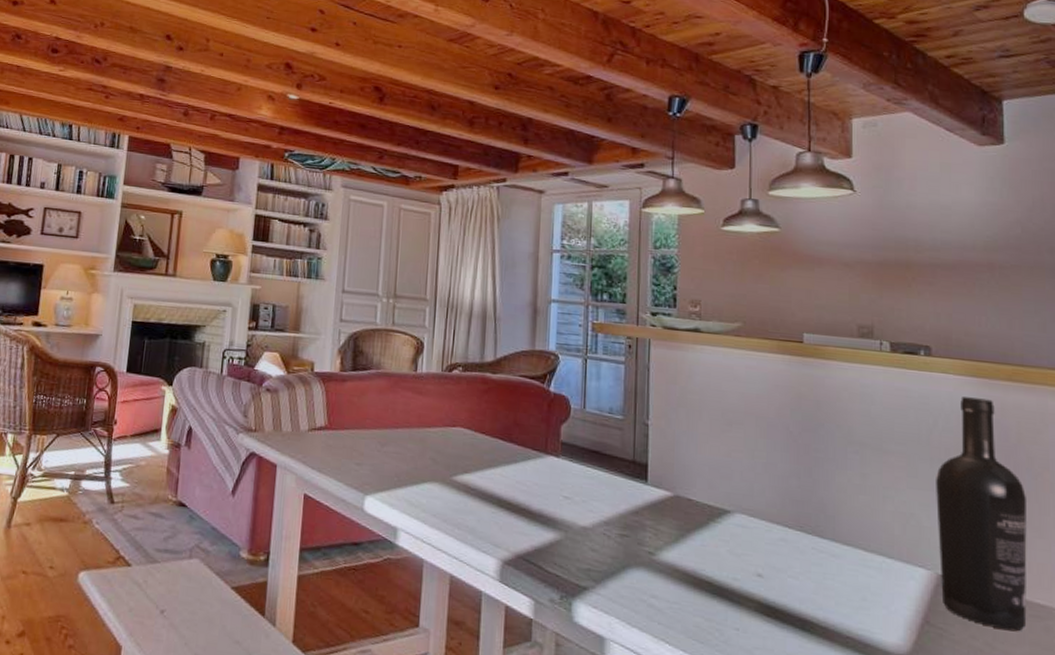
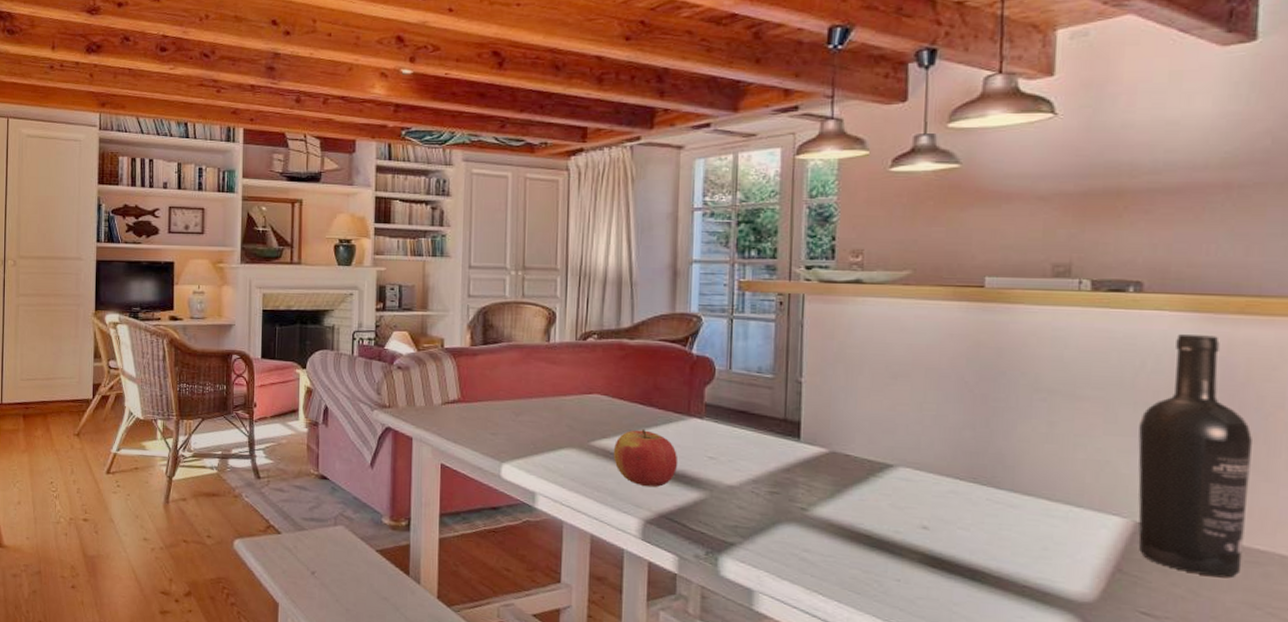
apple: none [474,465,536,526] -> present [613,429,678,487]

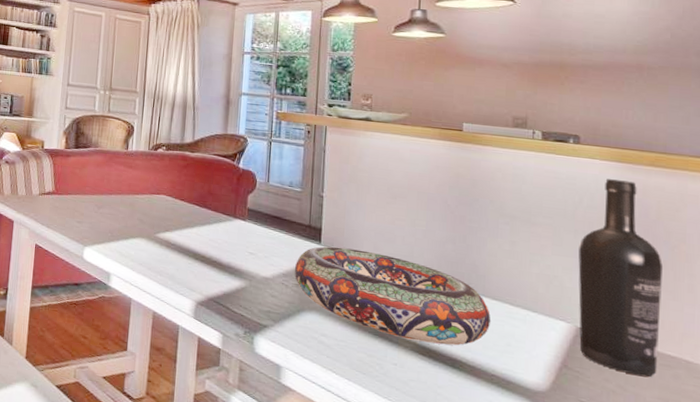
apple: present [613,429,678,487] -> none [174,226,225,275]
decorative bowl: none [766,442,1021,554] -> present [294,246,490,345]

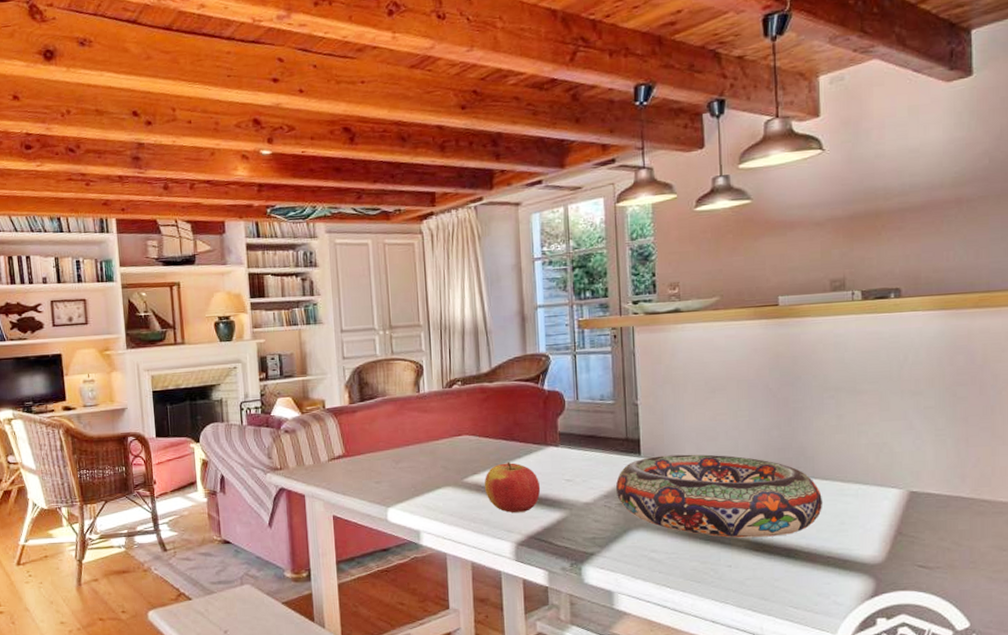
apple: none [174,226,225,275] -> present [484,461,541,512]
wine bottle: present [578,179,663,378] -> none [907,328,991,529]

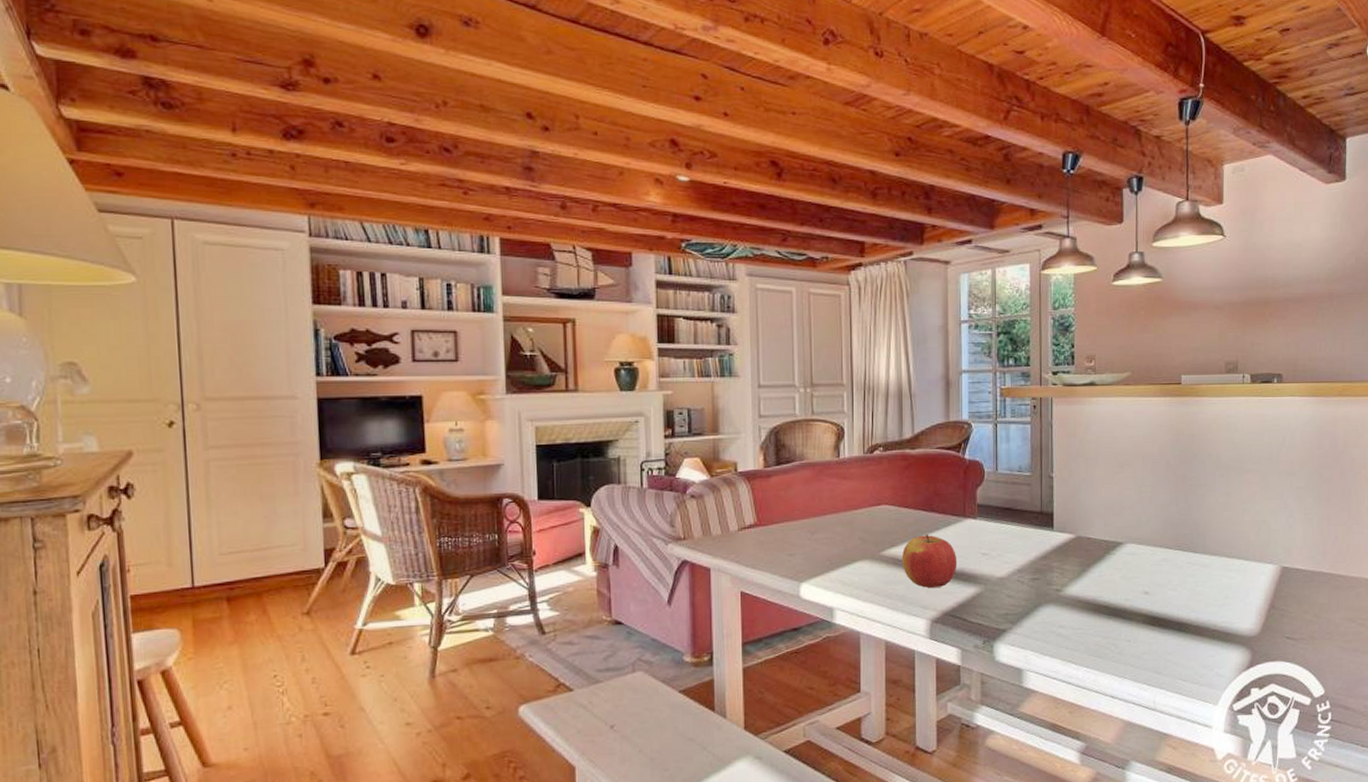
decorative bowl: present [615,454,822,538] -> none [1029,528,1211,613]

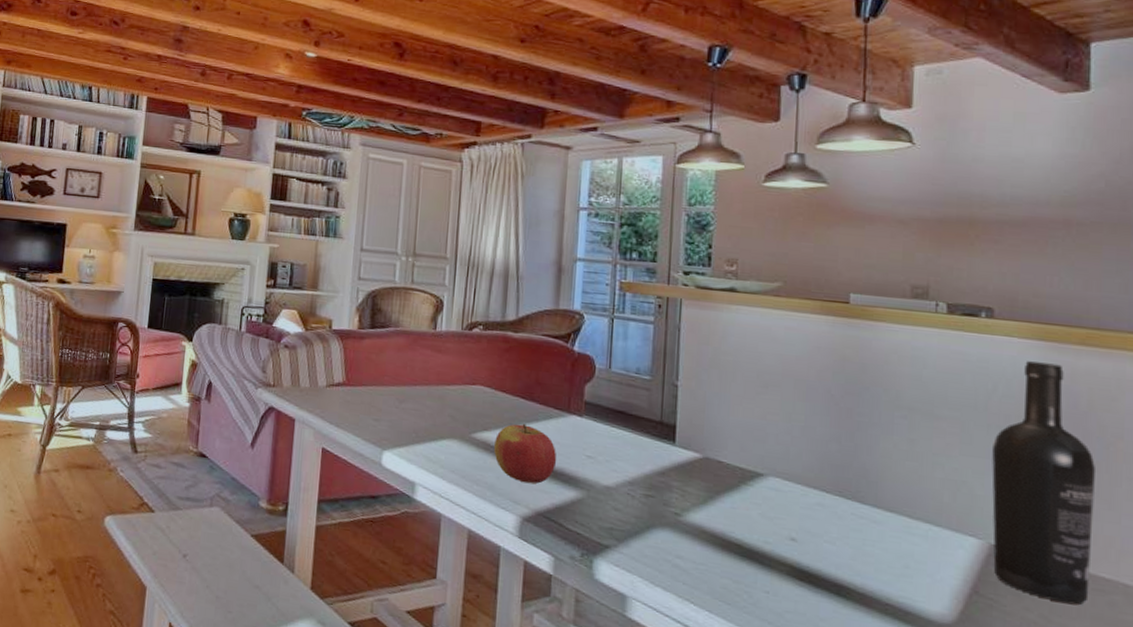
wine bottle: none [1282,414,1348,602] -> present [992,361,1095,606]

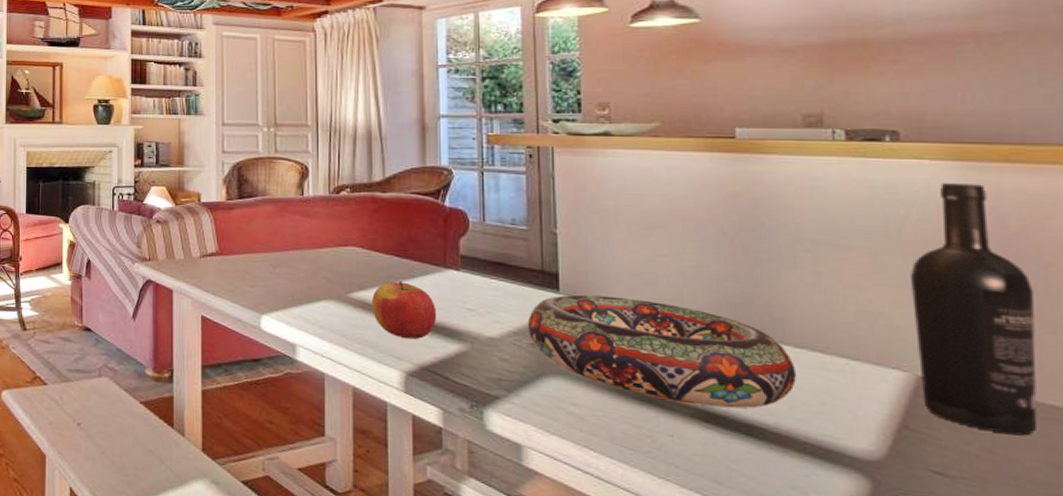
decorative bowl: none [642,447,884,568] -> present [527,294,796,409]

